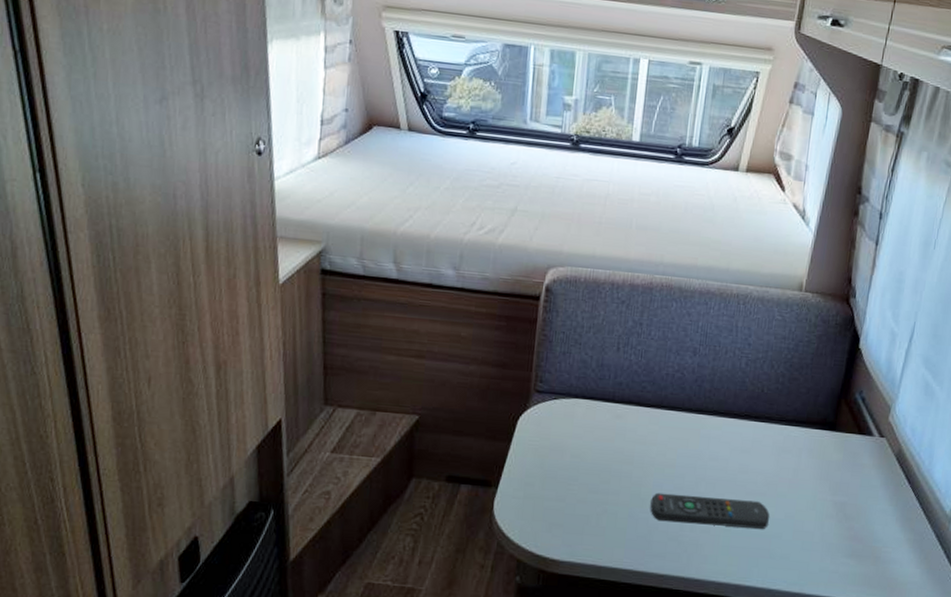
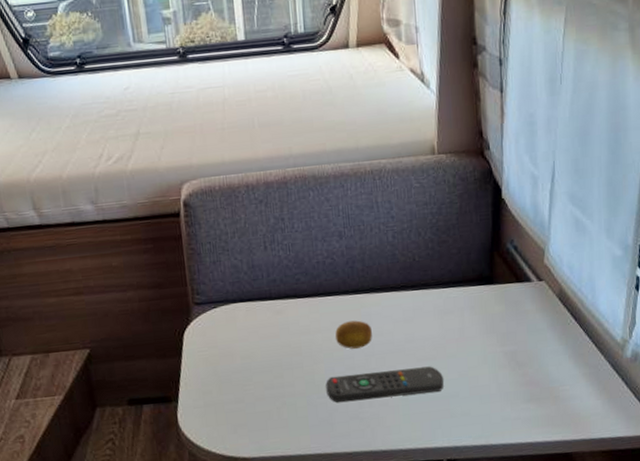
fruit: none [670,439,708,469] -> present [335,320,372,349]

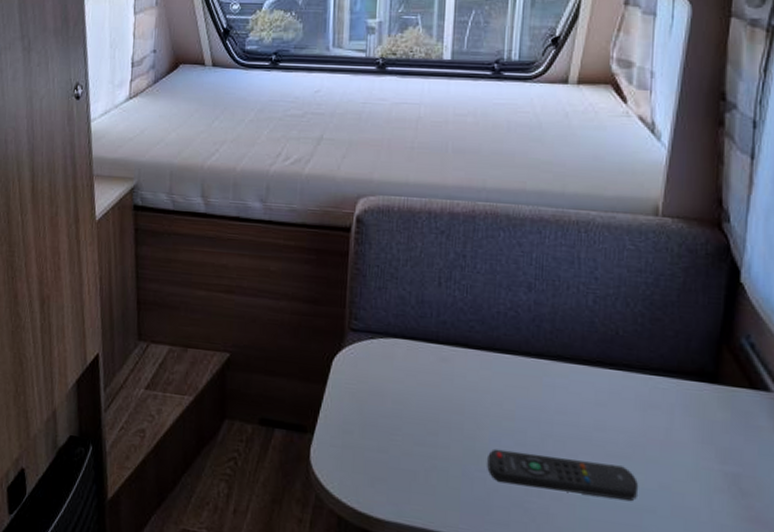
fruit: present [335,320,372,349] -> none [508,388,553,424]

